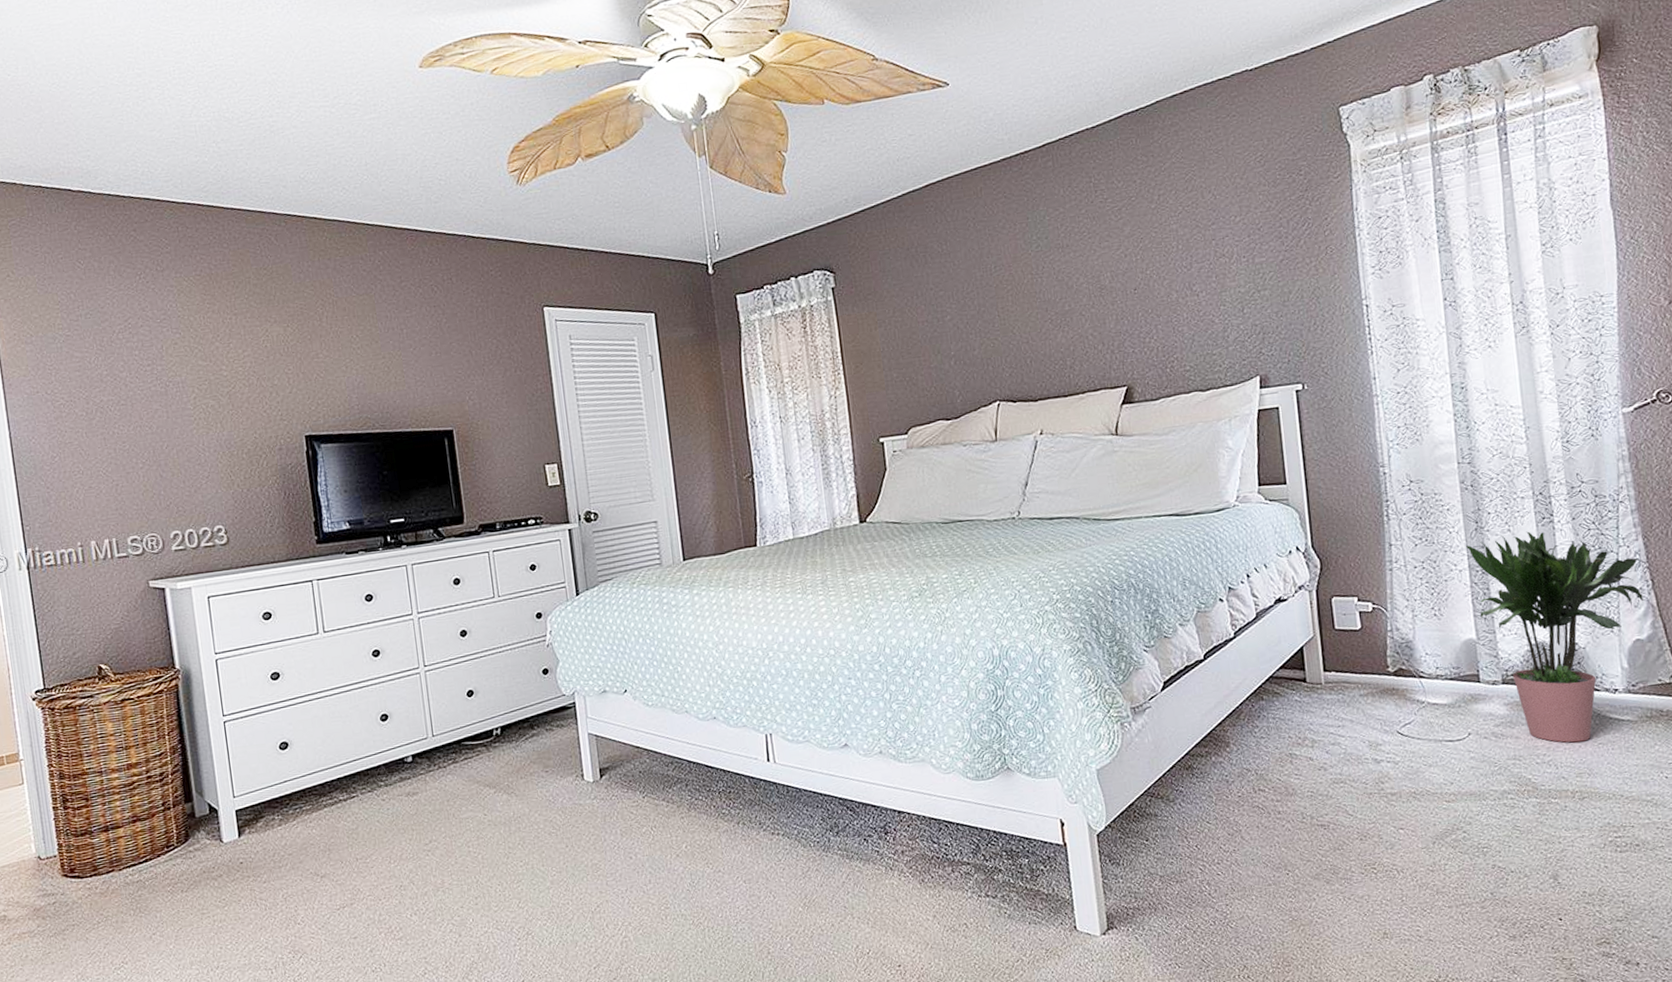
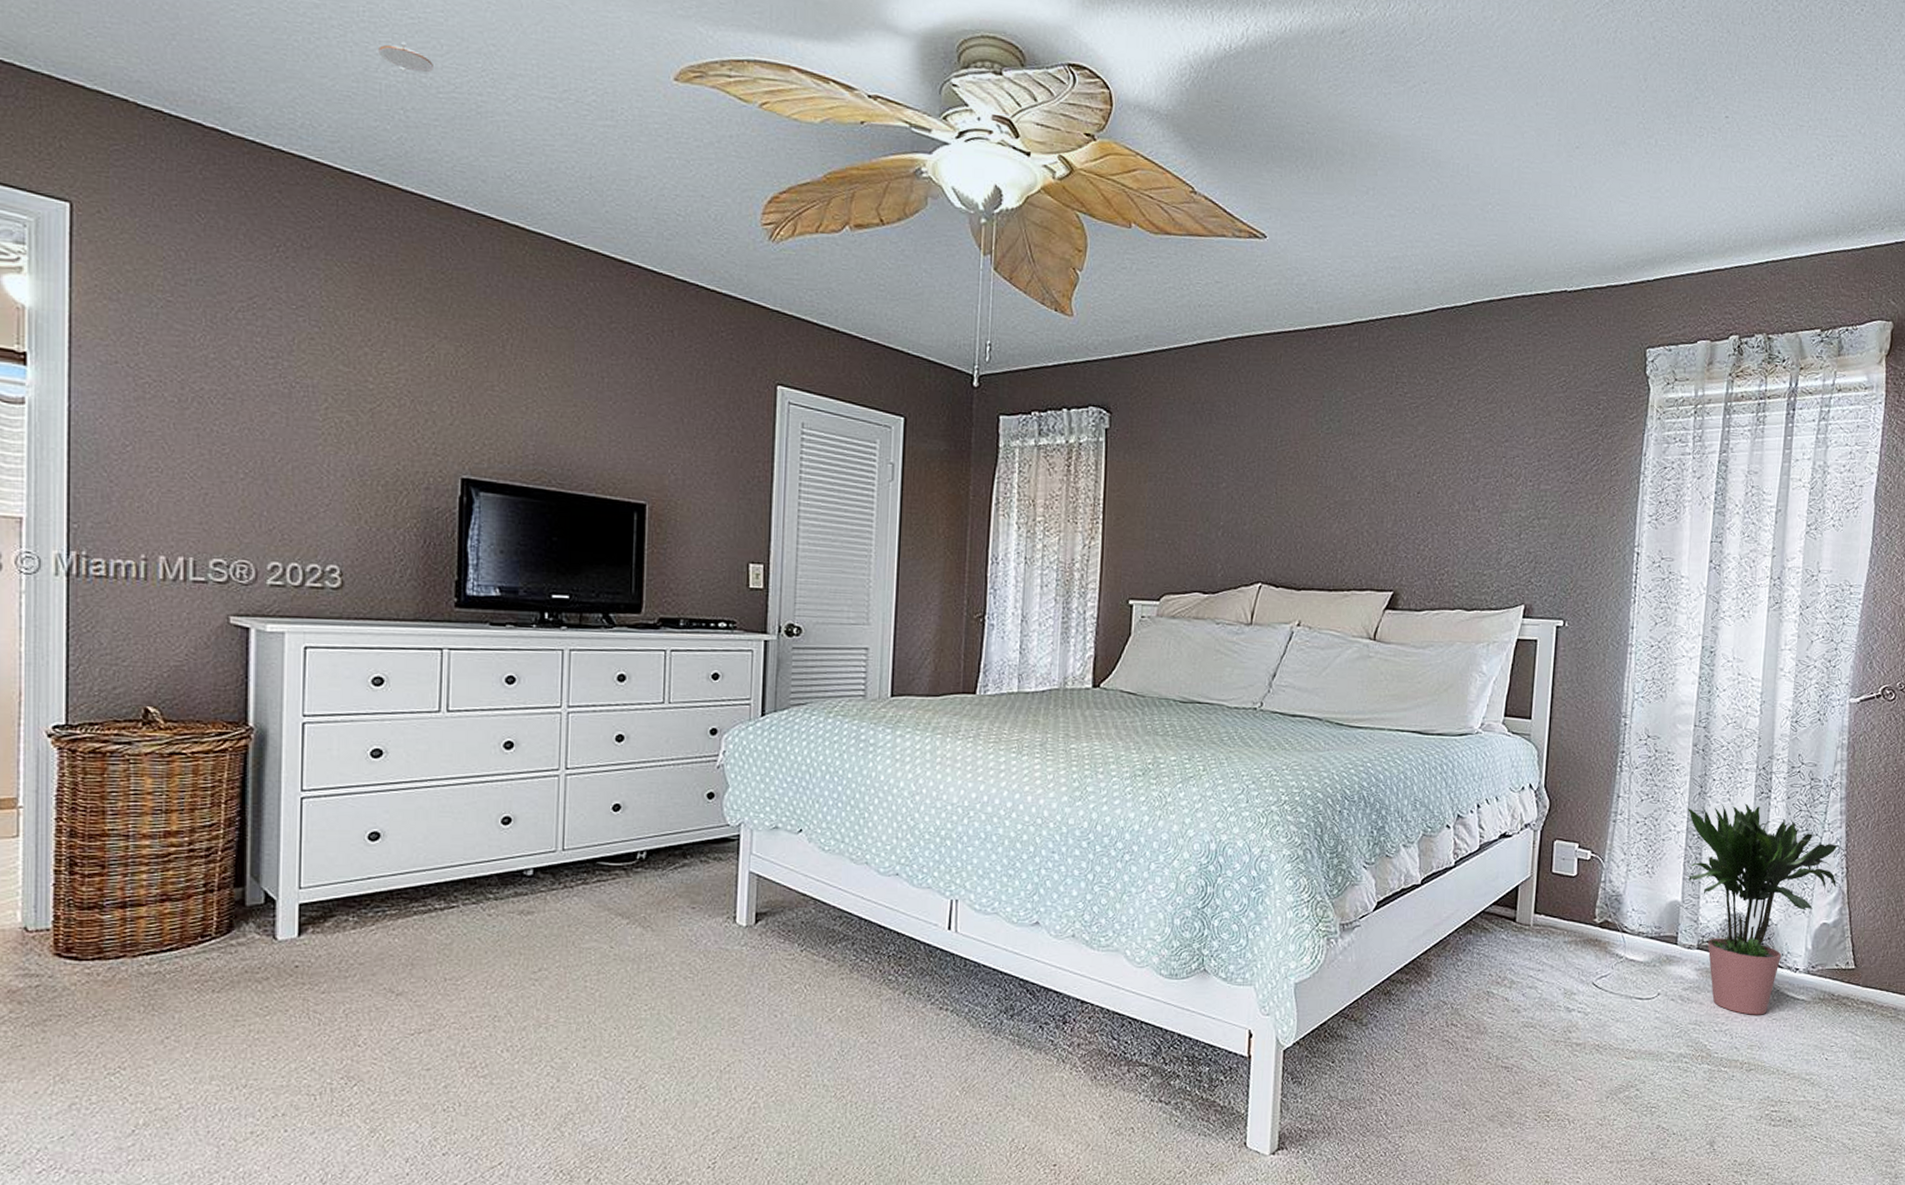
recessed light: none [189,87,233,112] -> present [378,41,435,73]

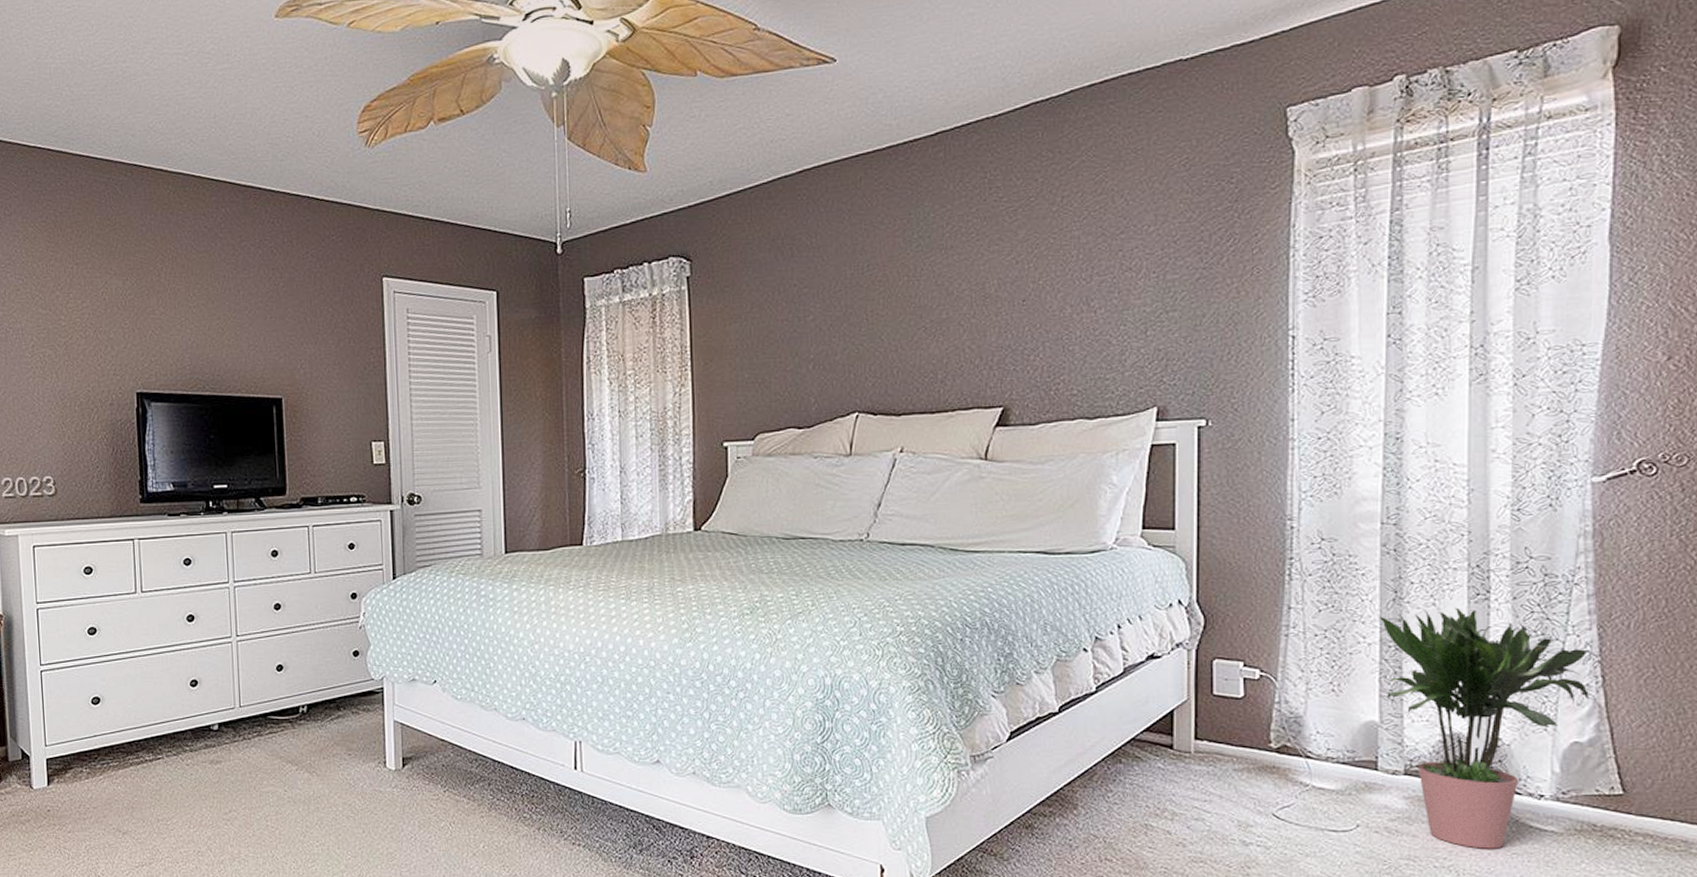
recessed light: present [378,41,435,73] -> none [46,28,89,55]

